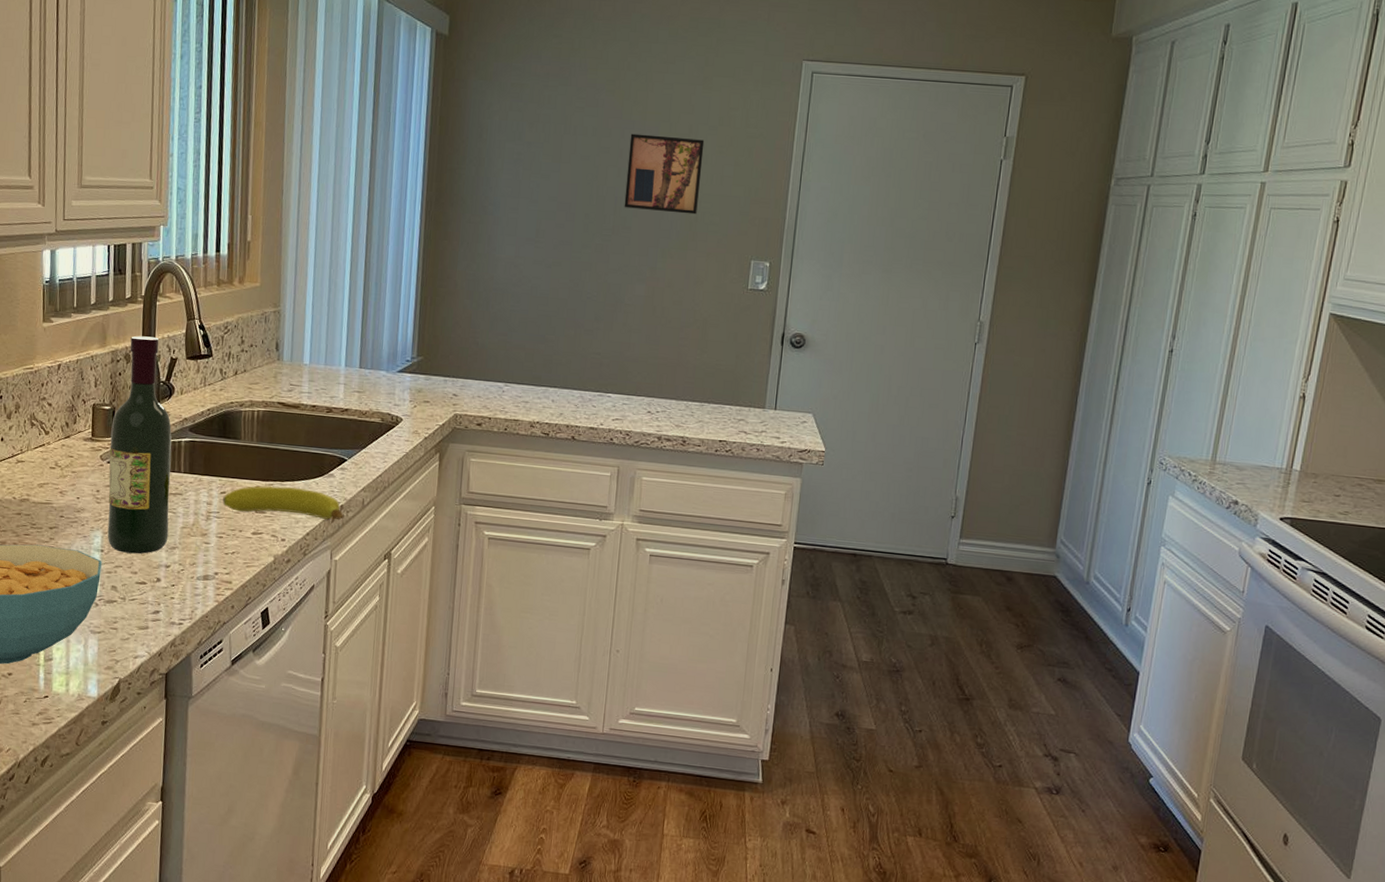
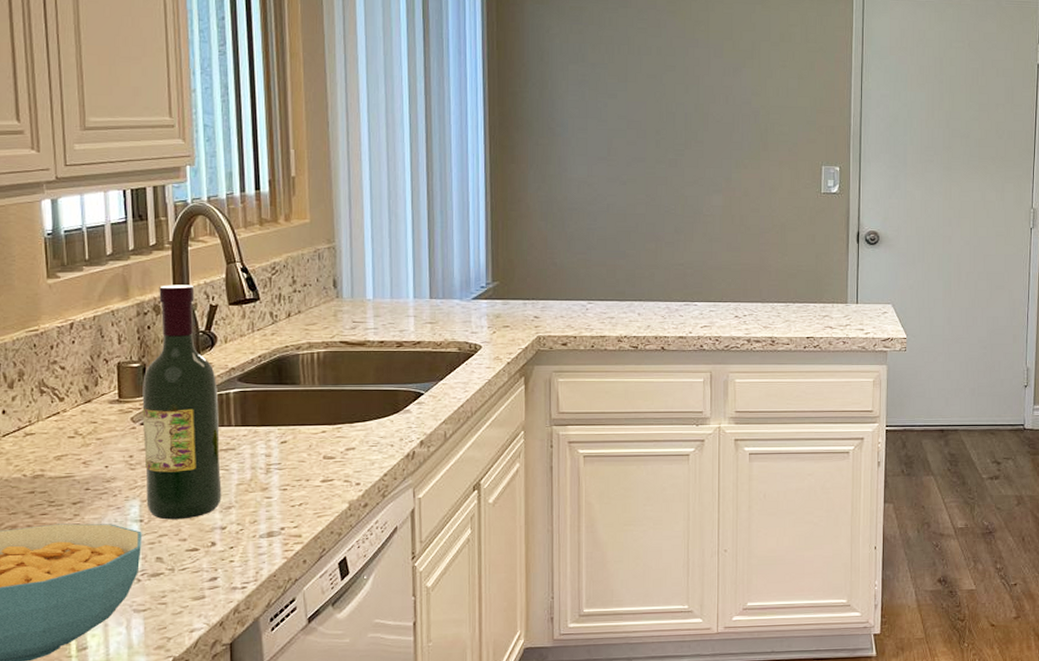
fruit: present [222,485,345,520] -> none [284,427,427,460]
wall art: present [624,133,705,215] -> none [694,51,768,126]

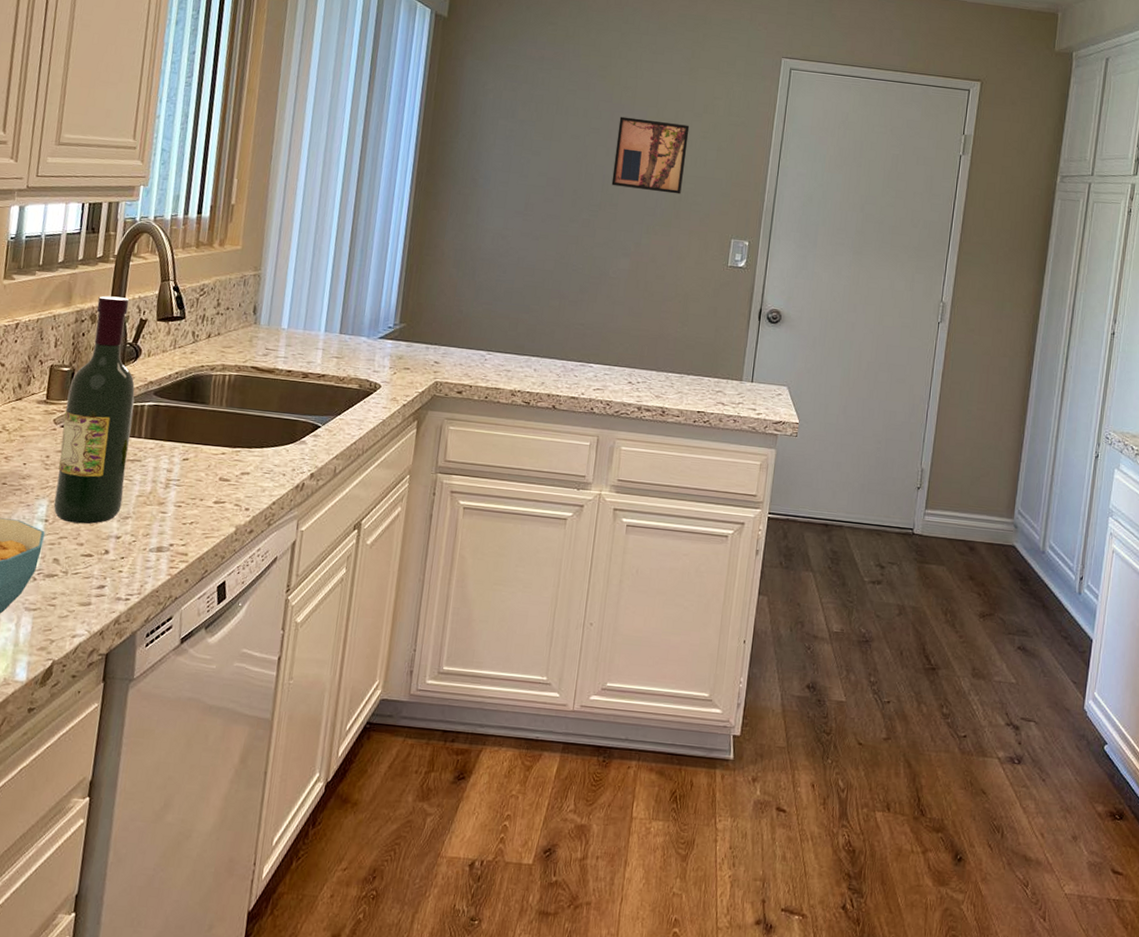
wall art: none [694,51,768,126] -> present [611,116,690,195]

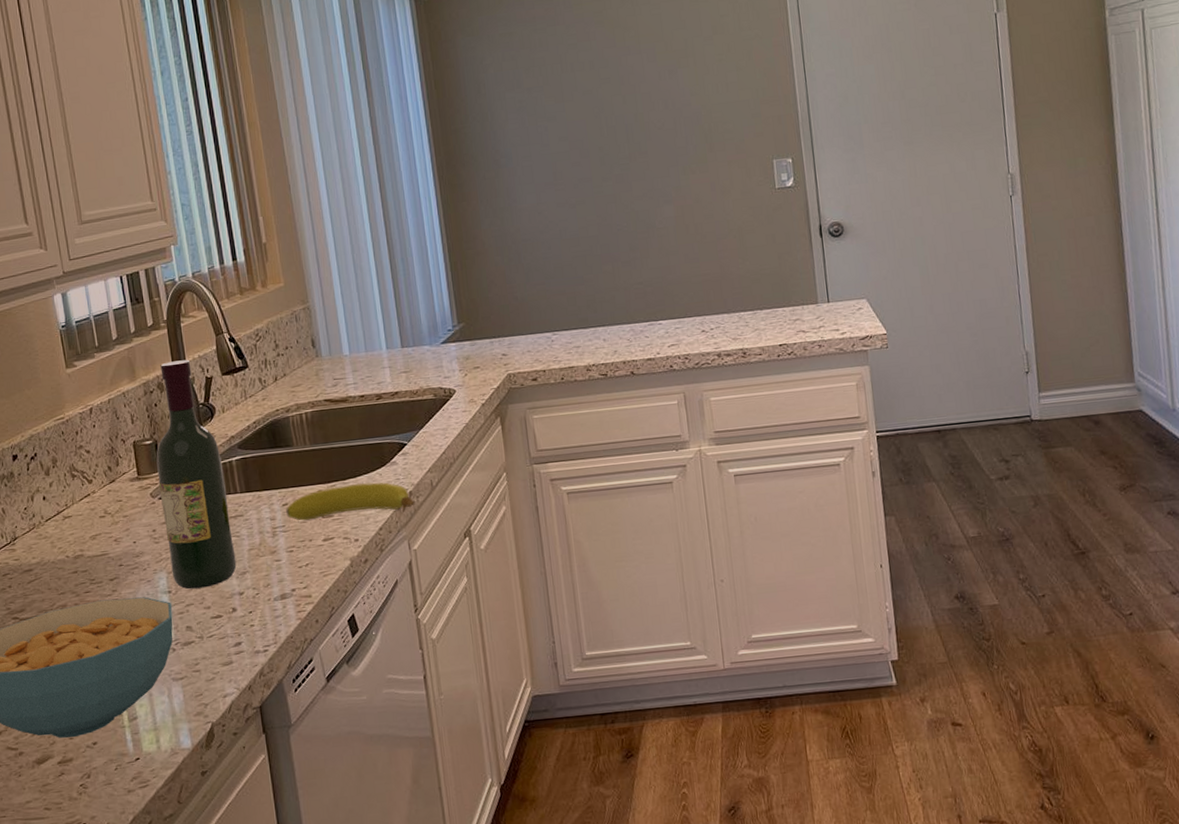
fruit: none [184,452,315,489] -> present [286,482,416,521]
wall art: present [611,116,690,195] -> none [628,51,710,134]

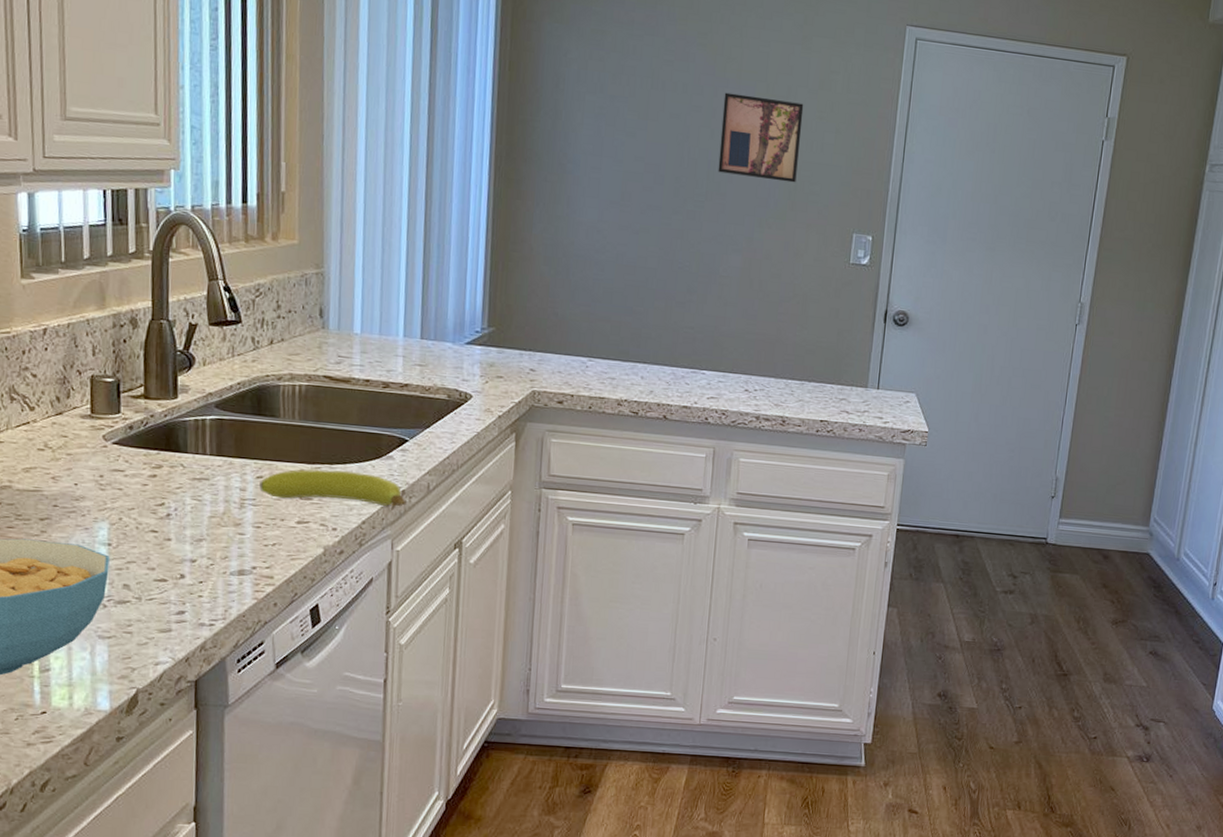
wine bottle: present [156,359,237,590] -> none [114,297,194,548]
wall art: none [628,51,710,134] -> present [718,92,804,183]

